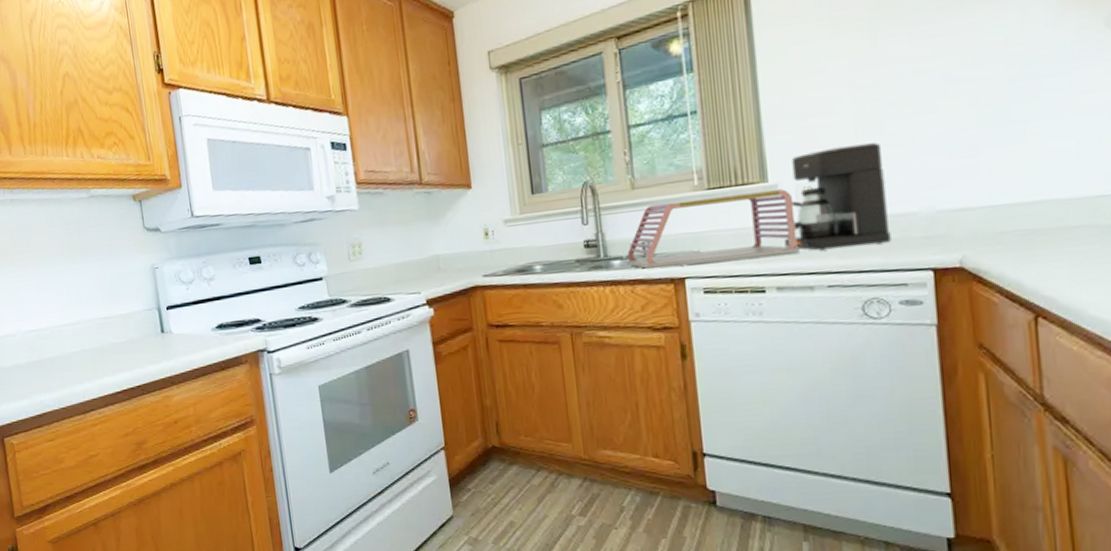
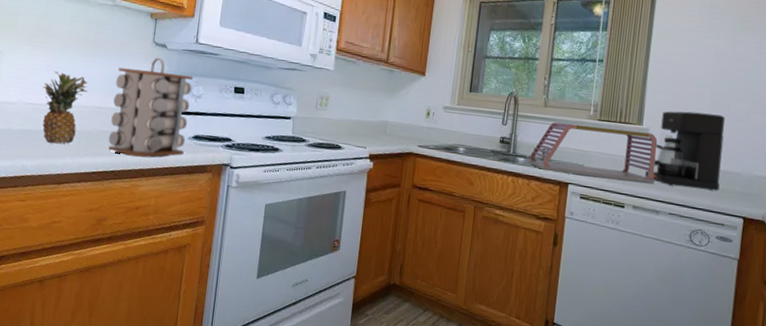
fruit: none [39,287,88,371] -> present [42,71,87,145]
spice rack: none [114,244,212,366] -> present [108,57,194,158]

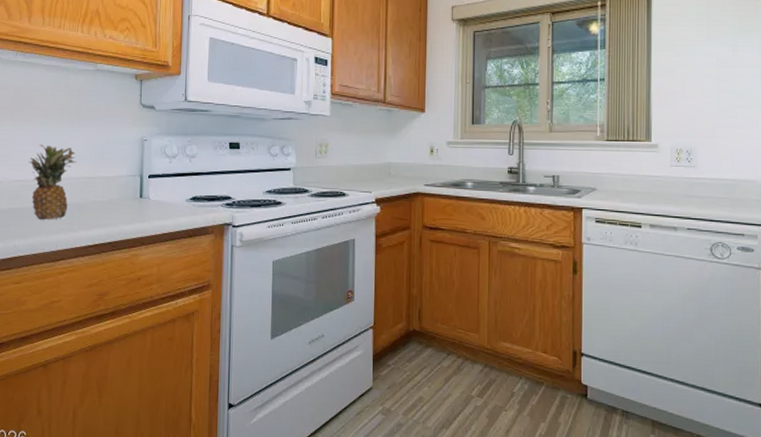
spice rack: present [108,57,194,158] -> none [103,119,186,226]
dish rack: present [528,122,658,184] -> none [539,146,669,200]
coffee maker: present [645,111,726,192] -> none [659,123,735,201]

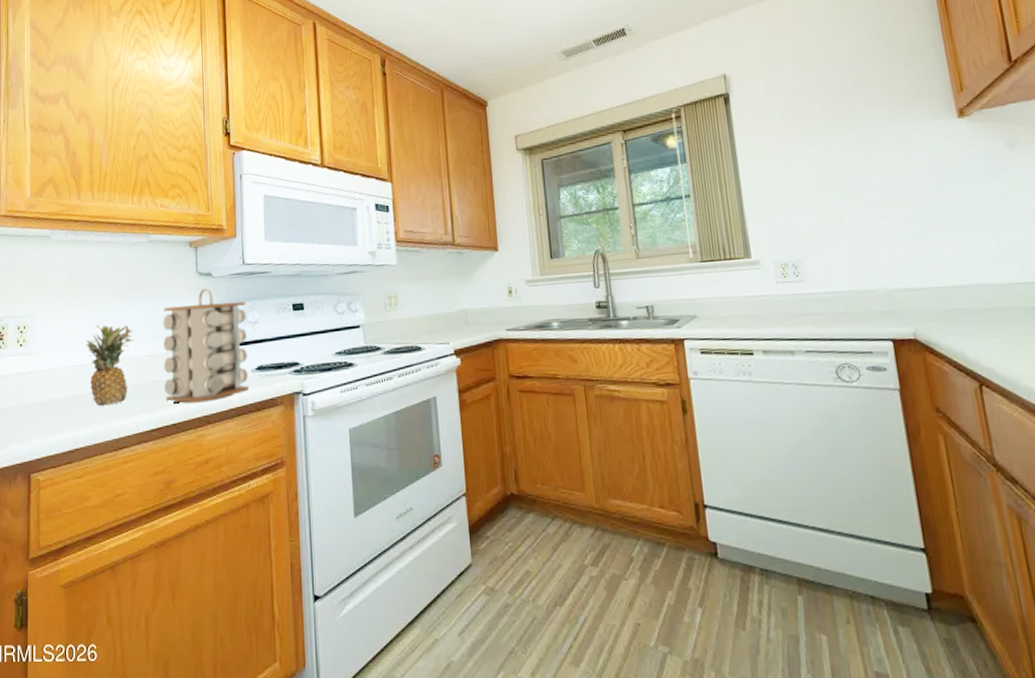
spice rack: none [103,119,186,226] -> present [163,287,250,404]

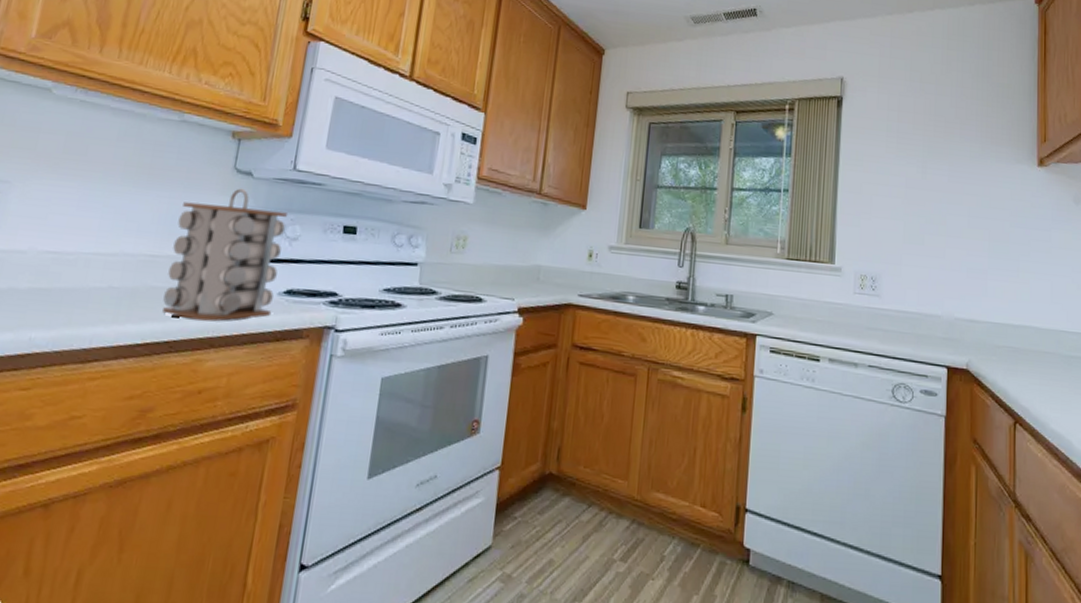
fruit: present [85,325,134,407] -> none [65,207,137,308]

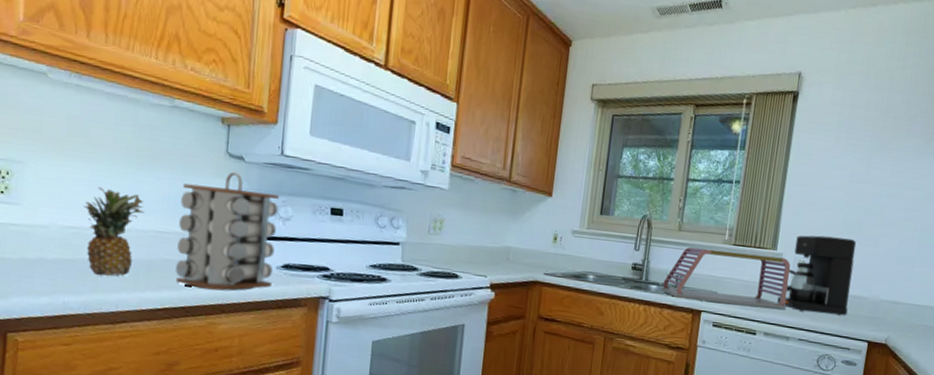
fruit: none [65,207,137,308] -> present [84,187,144,277]
dish rack: none [710,262,852,331] -> present [661,247,791,310]
coffee maker: none [840,247,921,338] -> present [777,235,857,316]

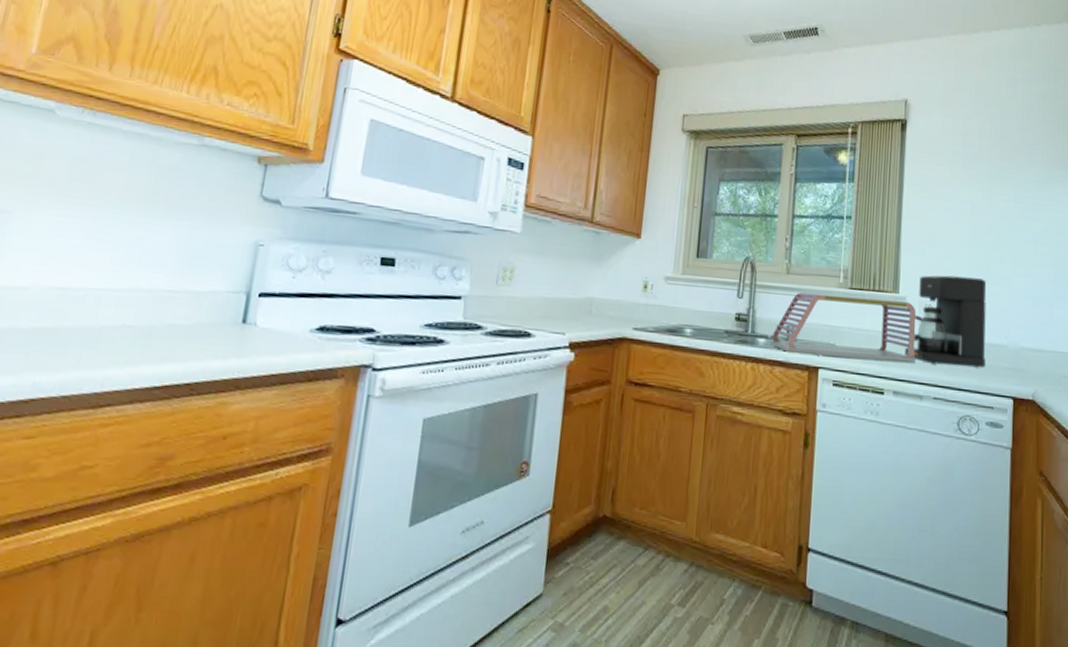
fruit: present [84,187,144,277] -> none [73,239,152,349]
spice rack: present [176,171,280,292] -> none [182,217,321,362]

